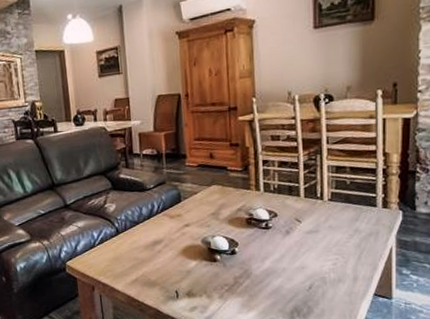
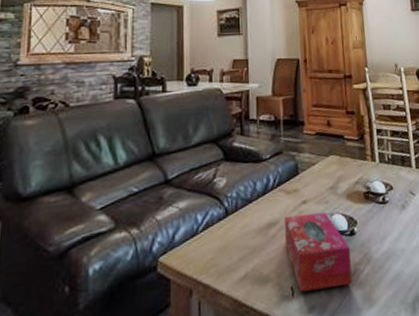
tissue box: none [169,234,232,295] -> present [284,212,352,292]

